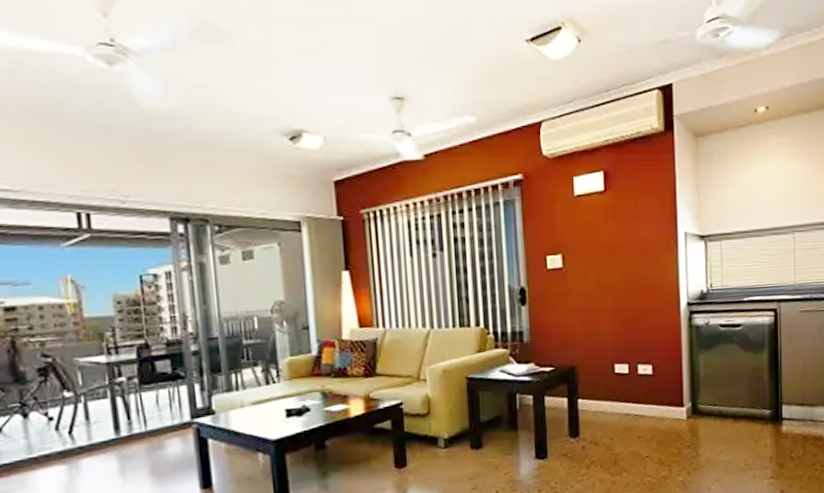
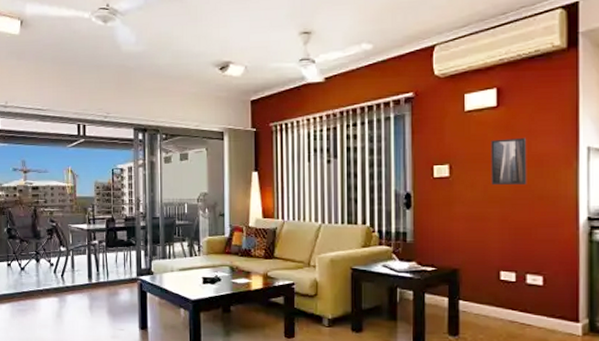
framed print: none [600,224,635,274] -> present [491,138,527,185]

